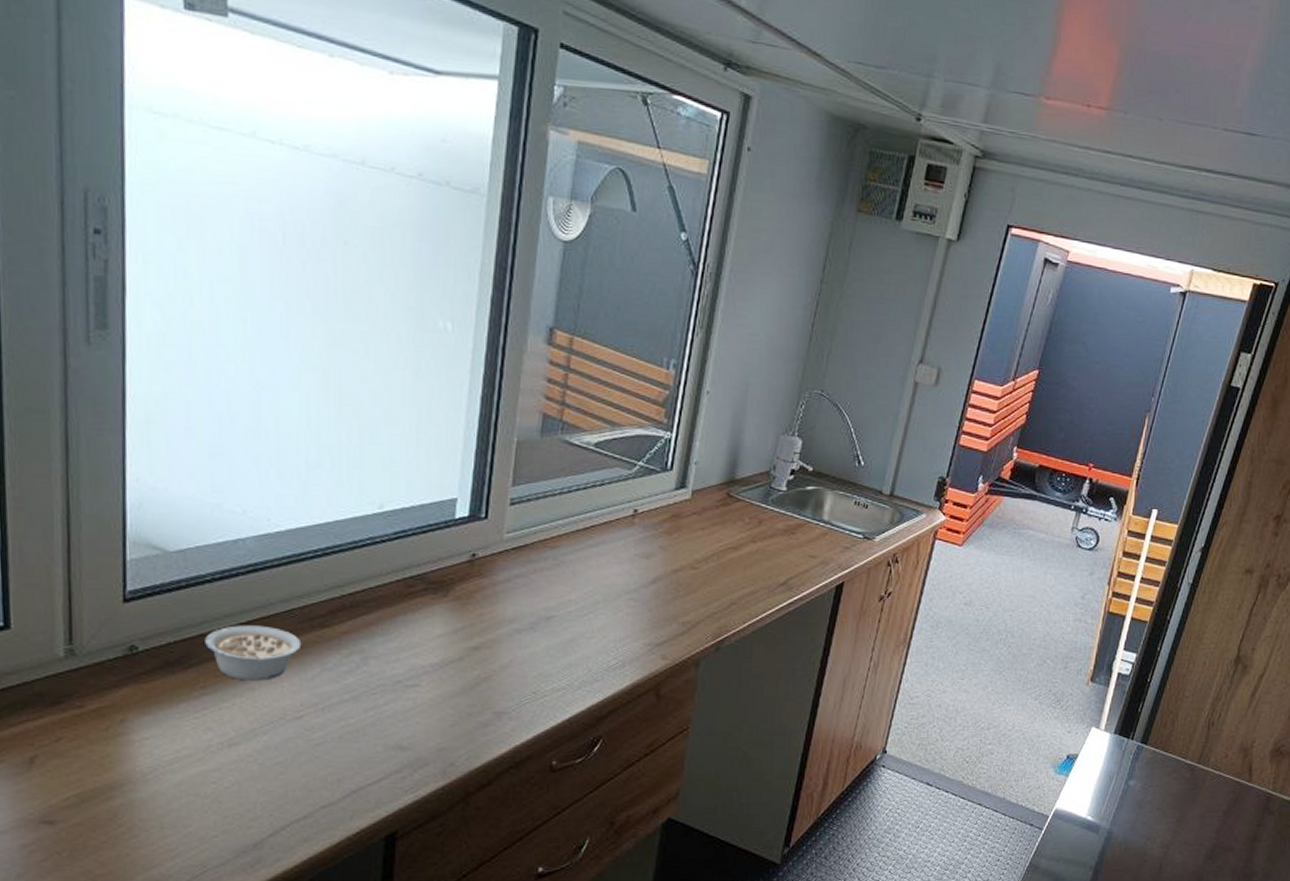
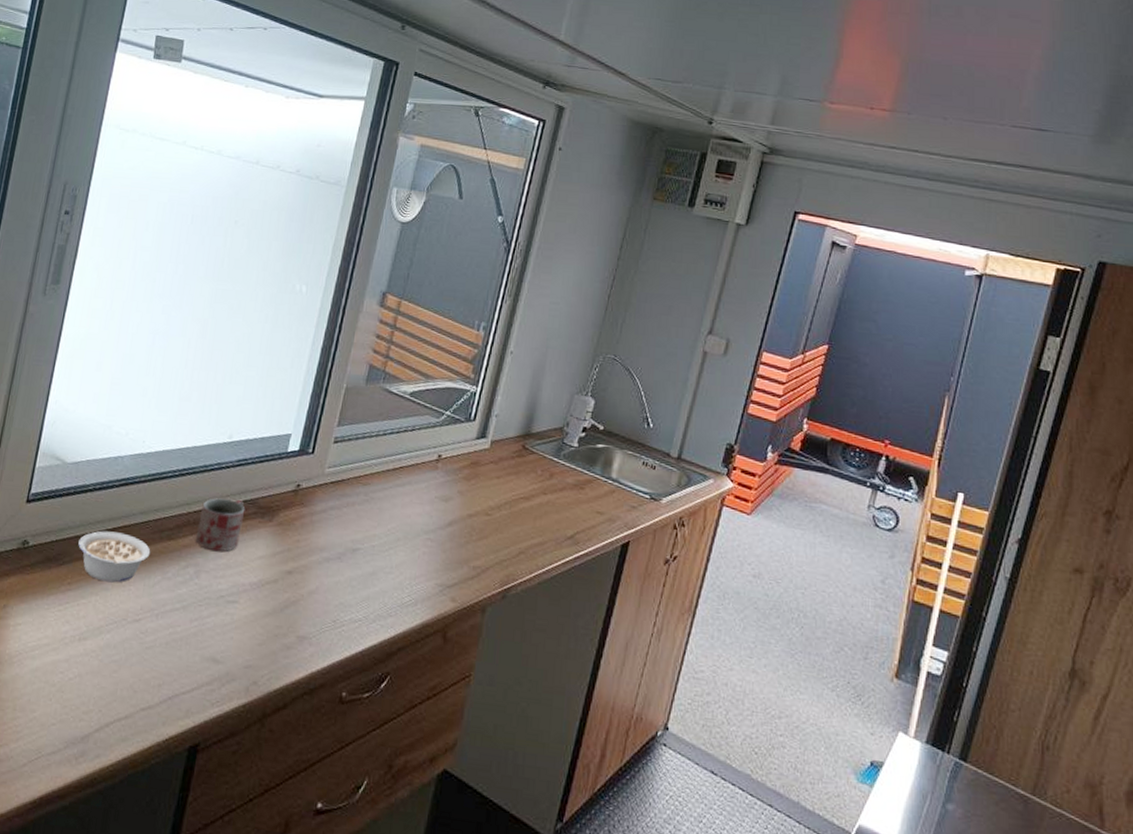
mug: none [355,576,413,635] -> present [195,498,246,552]

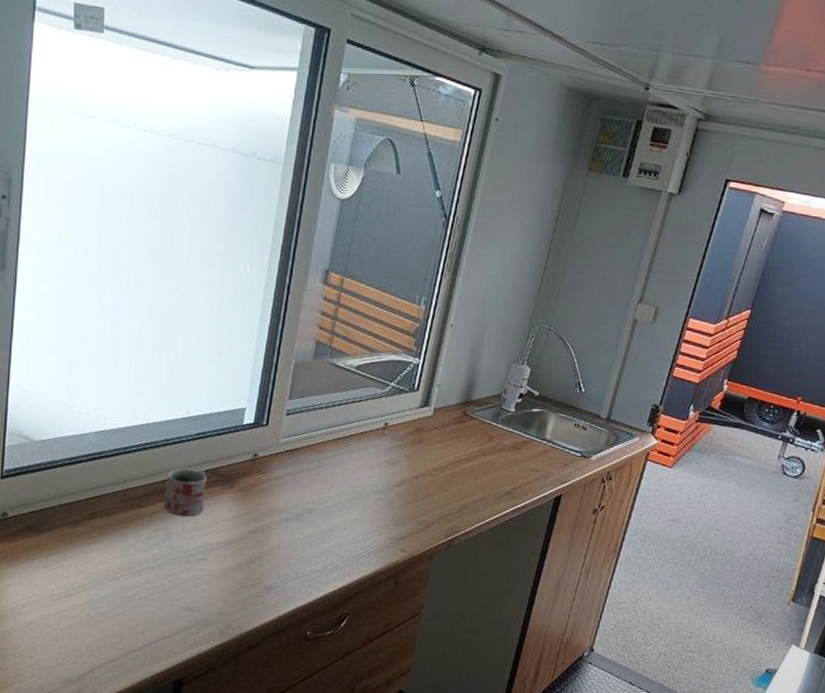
legume: present [78,530,151,583] -> none [55,501,123,547]

